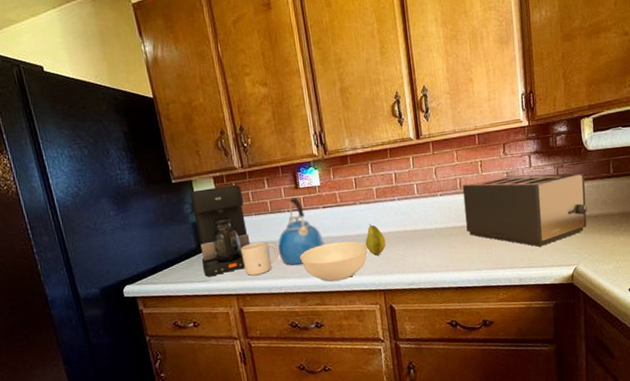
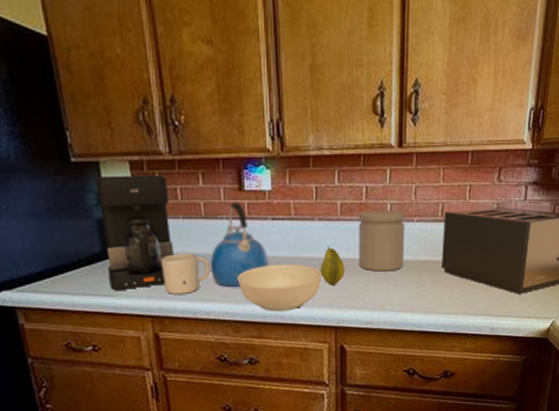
jar: none [391,188,435,241] -> present [358,210,406,272]

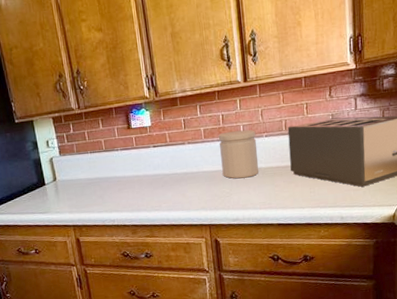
coffee maker: present [96,174,174,290] -> none [31,124,86,209]
mug: present [160,254,210,294] -> none [77,177,112,209]
kettle: present [210,202,270,287] -> none [111,137,155,200]
bowl: present [237,264,323,312] -> none [131,178,195,217]
fruit: present [320,246,345,285] -> none [192,162,213,193]

